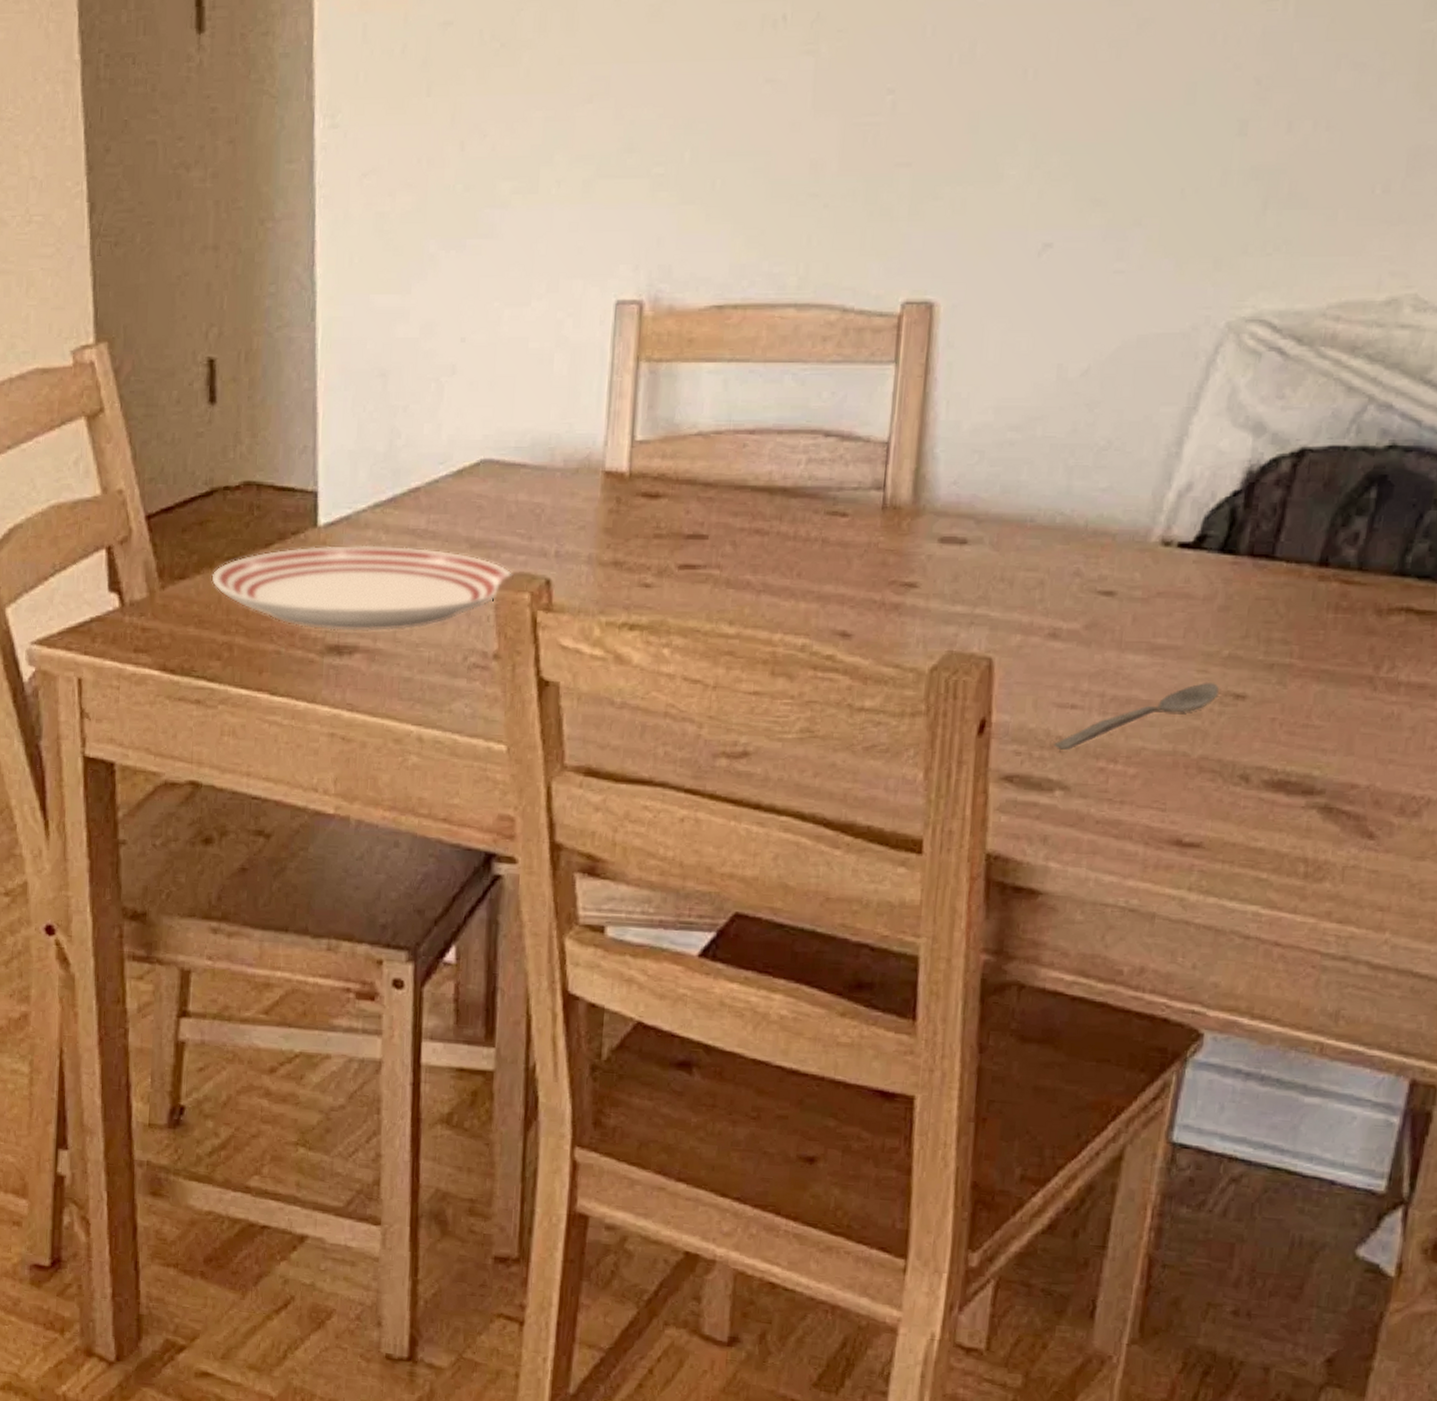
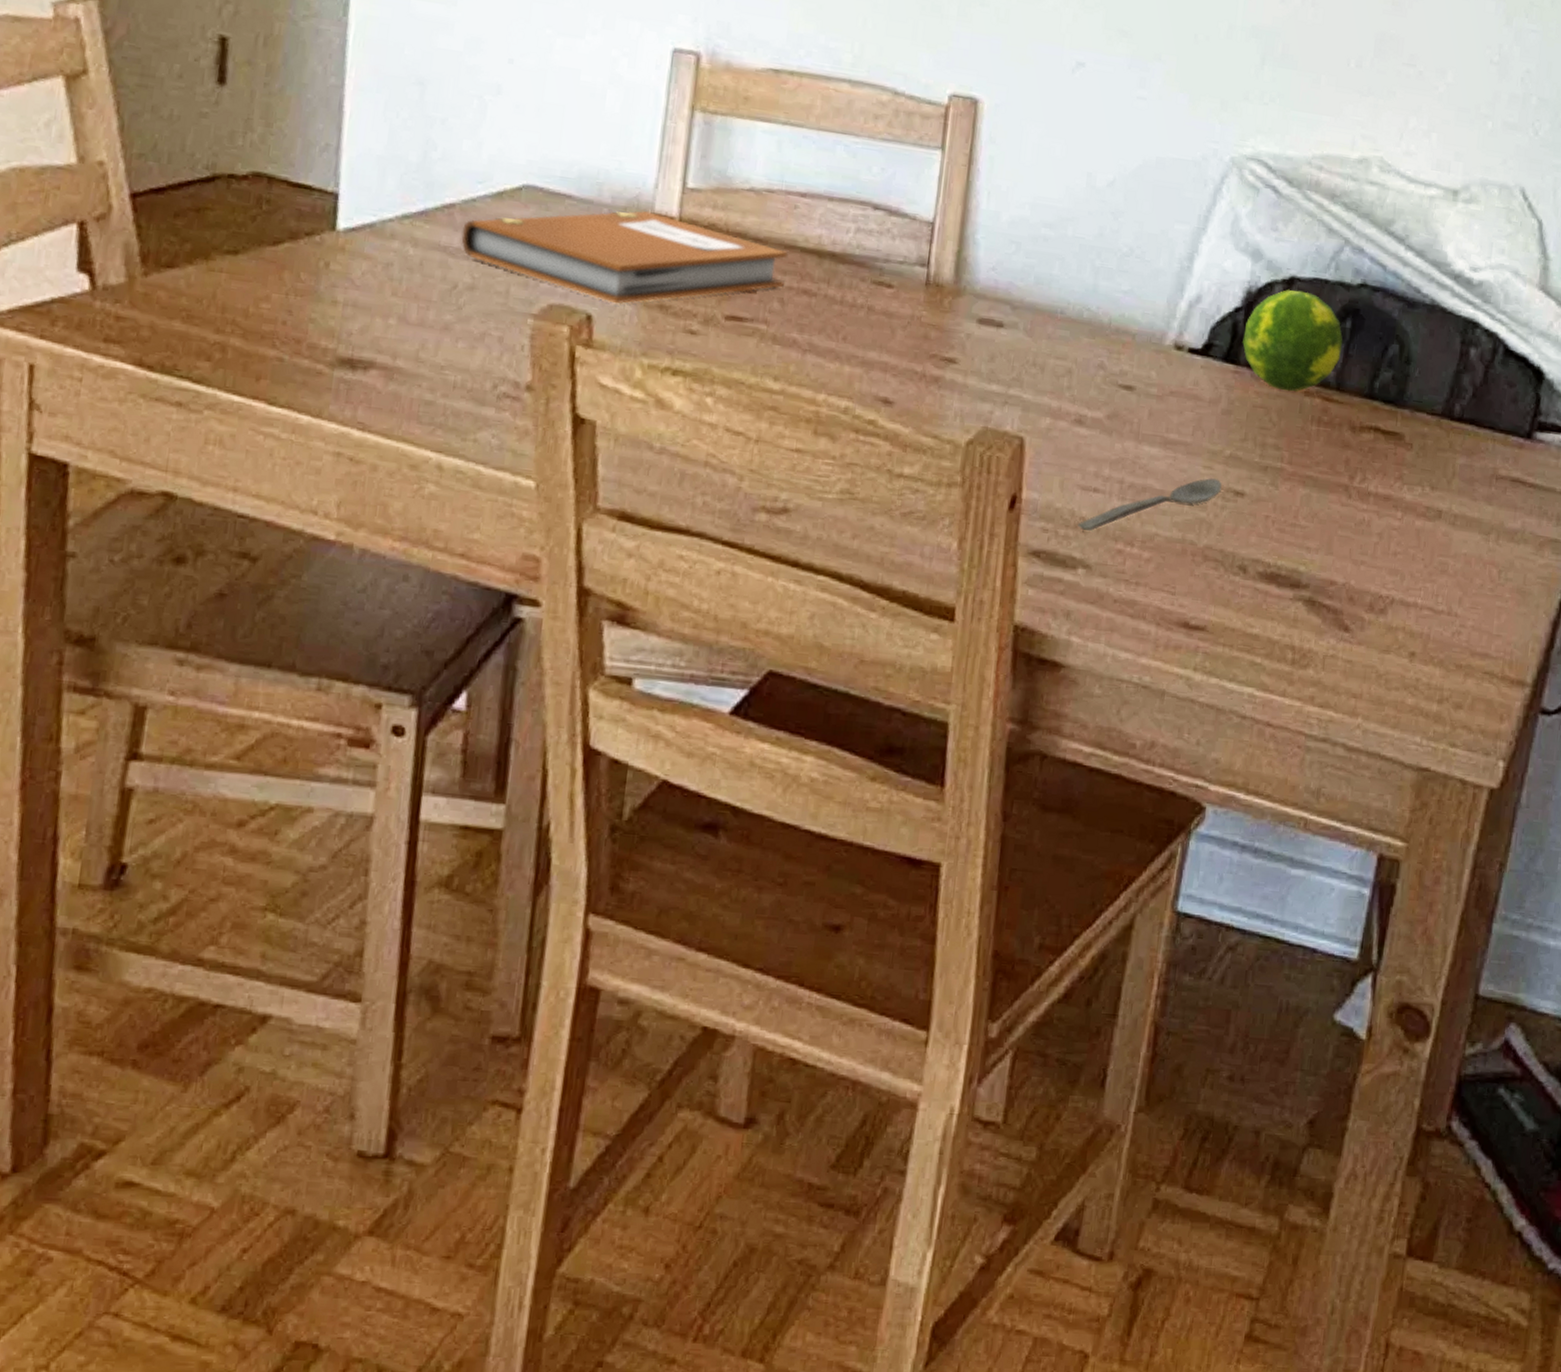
dinner plate: present [211,546,514,631] -> none [205,249,553,350]
notebook: none [427,469,738,566] -> present [461,210,788,304]
fruit: none [1242,462,1367,578] -> present [1242,290,1343,392]

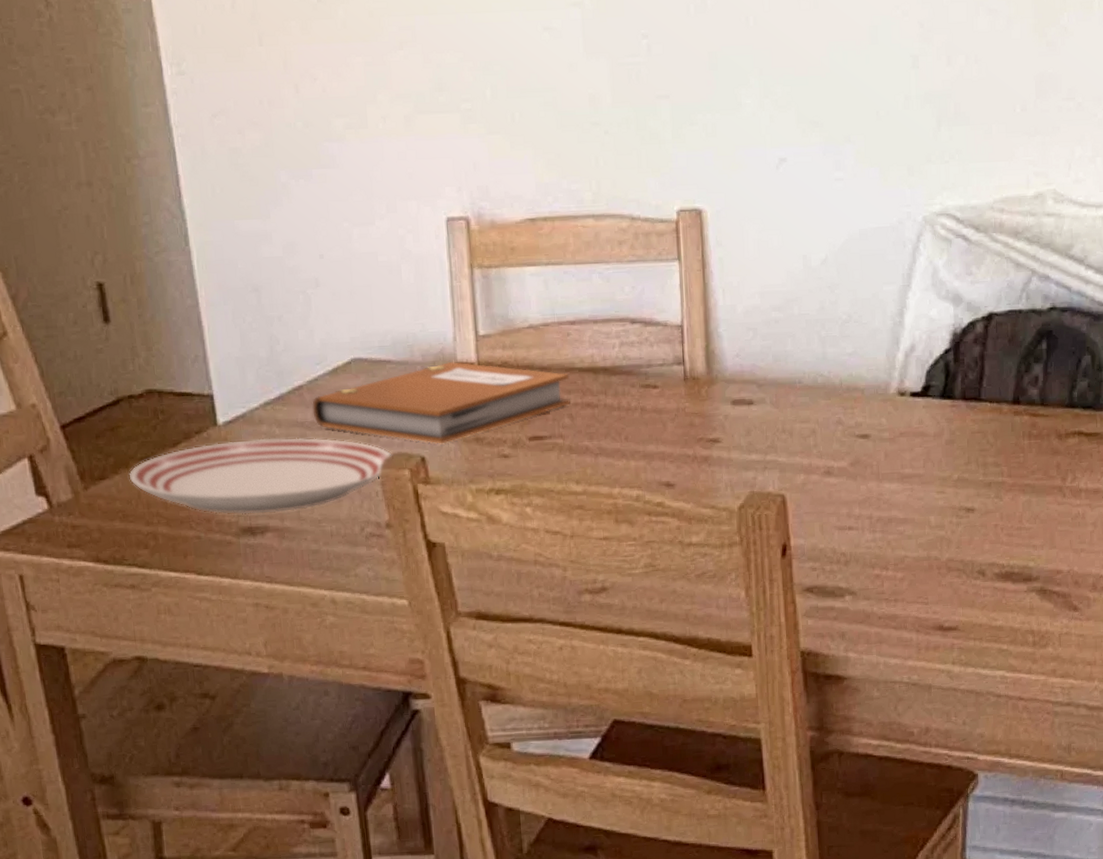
dinner plate: none [205,249,553,350] -> present [128,437,393,515]
spoon: present [1078,477,1222,531] -> none [840,500,954,563]
fruit: present [1242,290,1343,392] -> none [955,323,1042,415]

